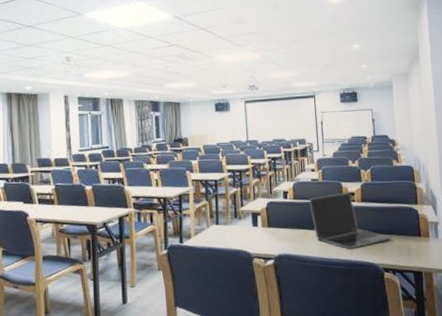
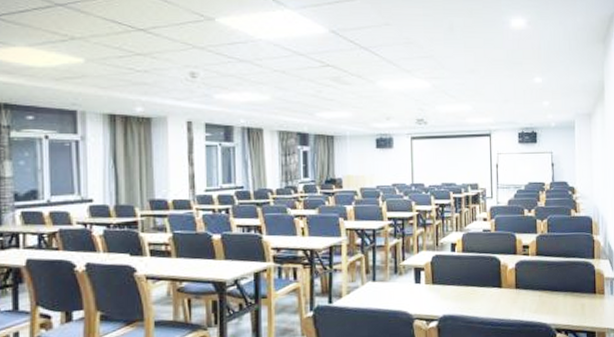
laptop: present [309,191,392,250] -> none [479,244,566,309]

